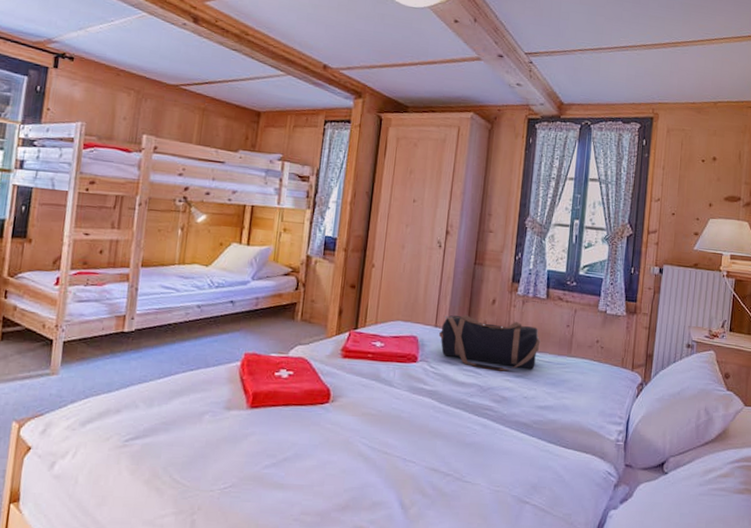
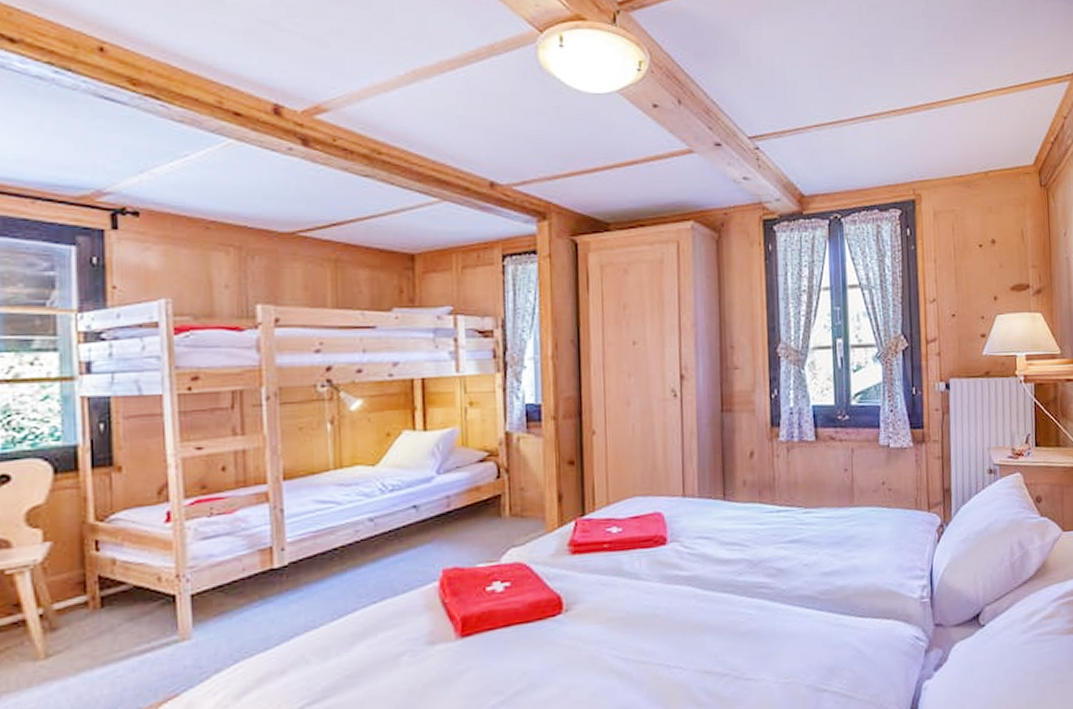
duffel bag: present [439,314,541,372] -> none [689,475,815,539]

